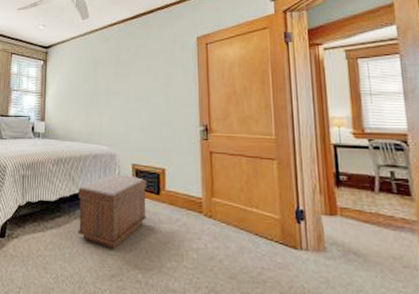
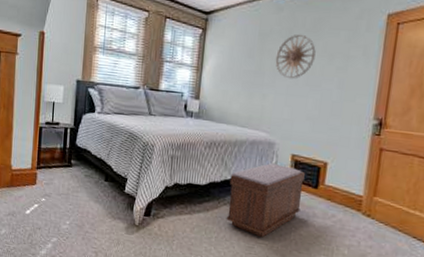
wall art: none [108,58,142,97] -> present [275,34,316,79]

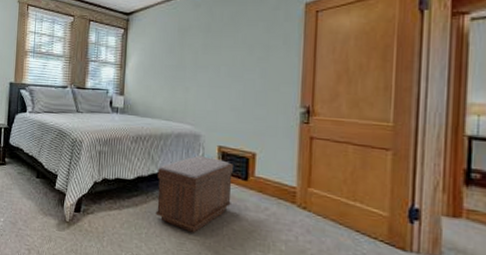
wall art: present [275,34,316,79] -> none [196,27,235,72]

